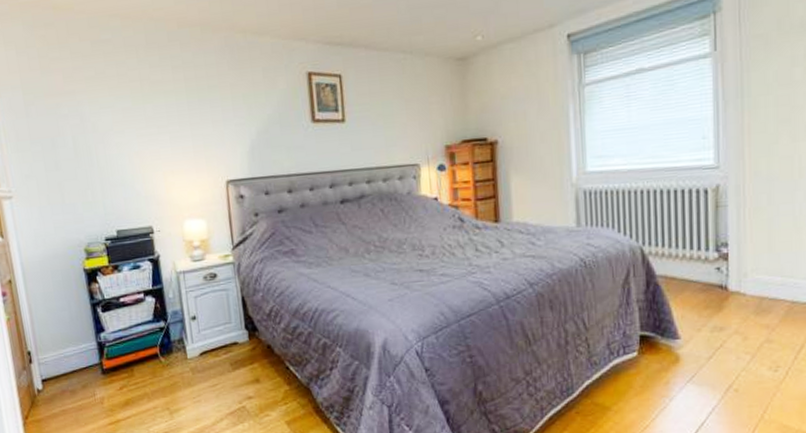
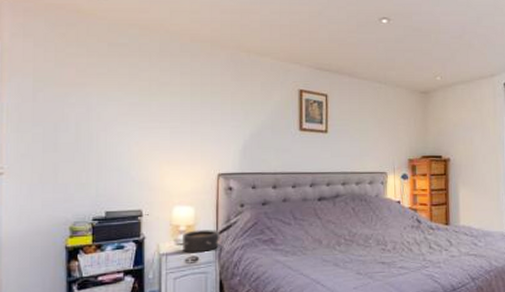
alarm clock: none [196,243,237,270] -> present [180,230,220,253]

